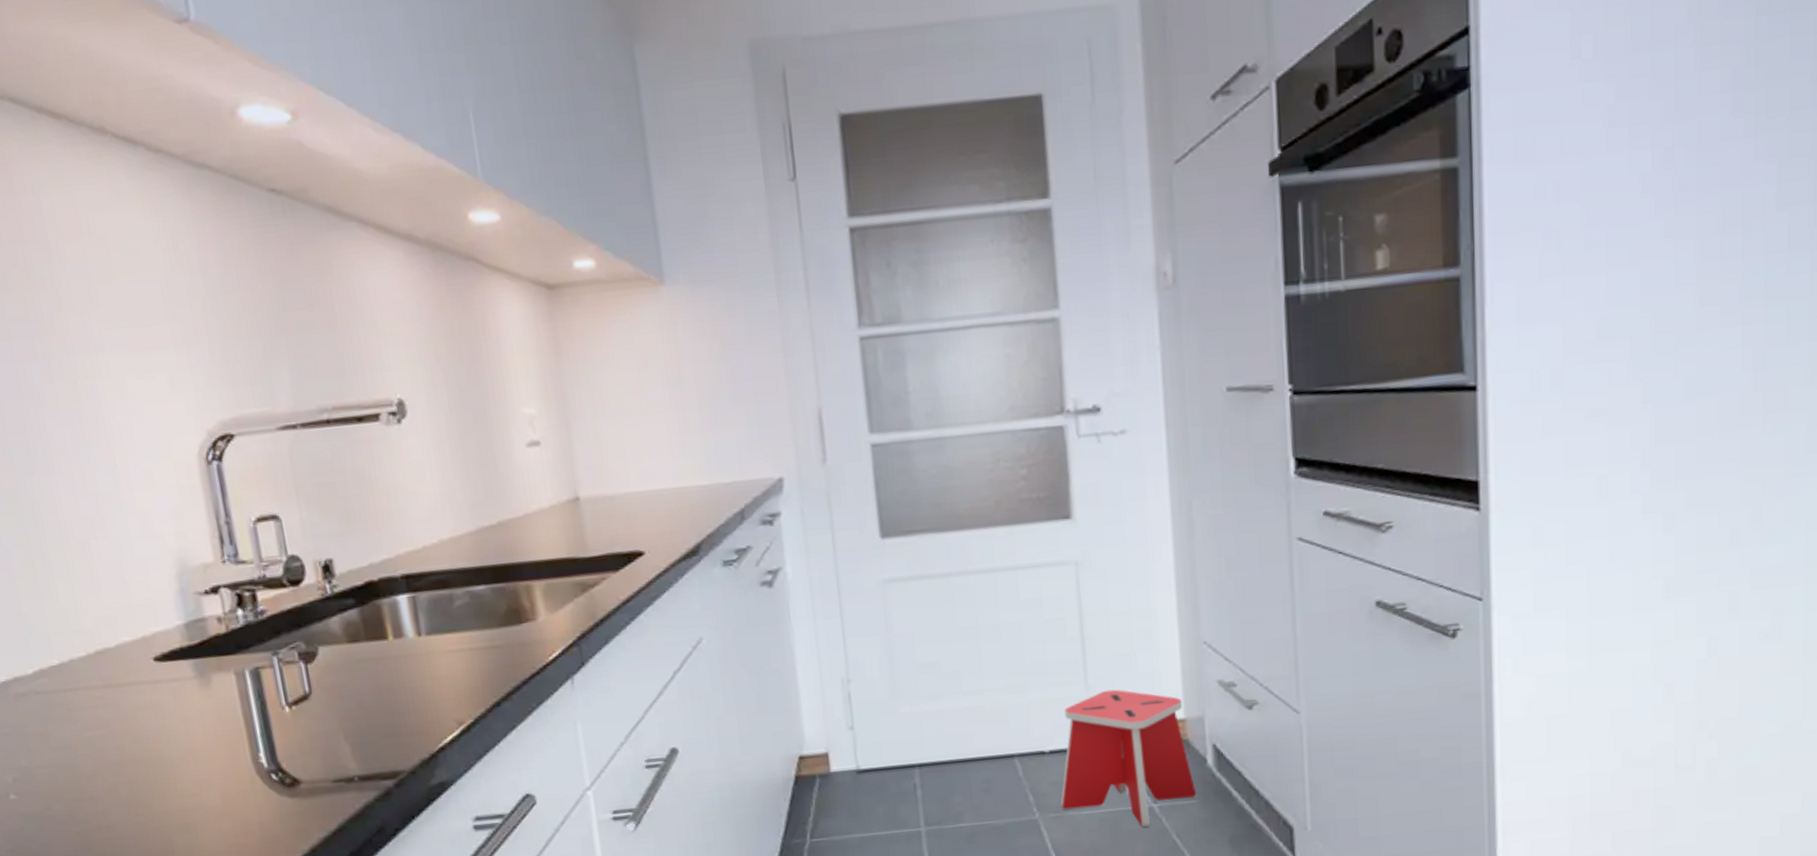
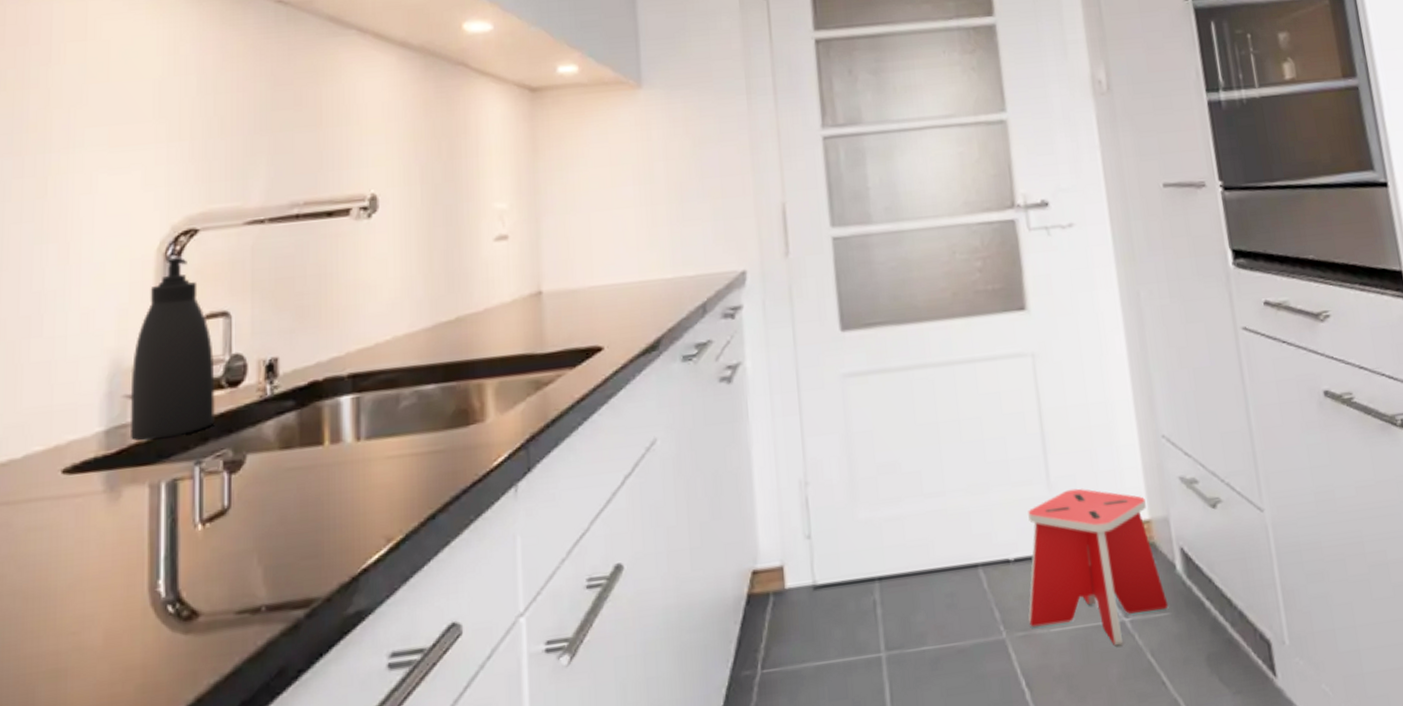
soap dispenser: none [195,461,284,633] -> present [129,256,215,441]

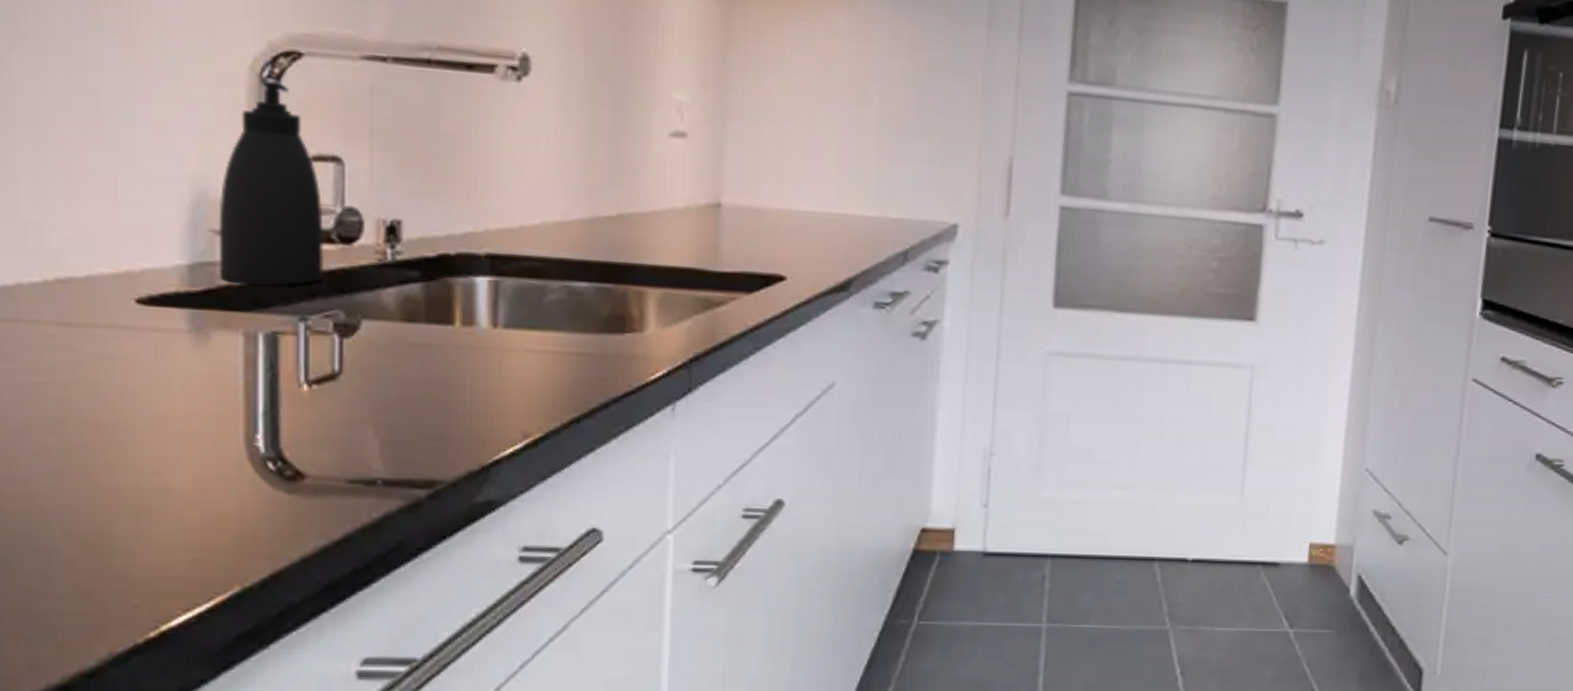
step stool: present [1028,488,1169,647] -> none [1194,504,1335,652]

